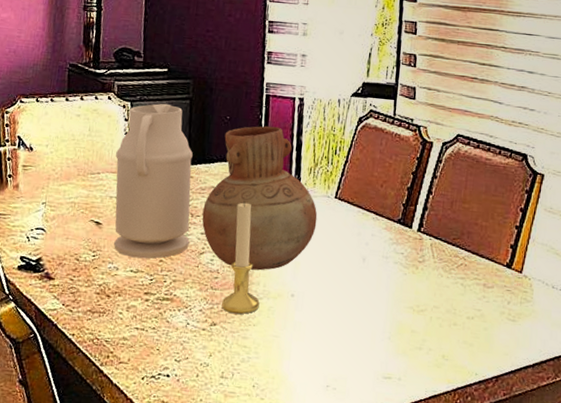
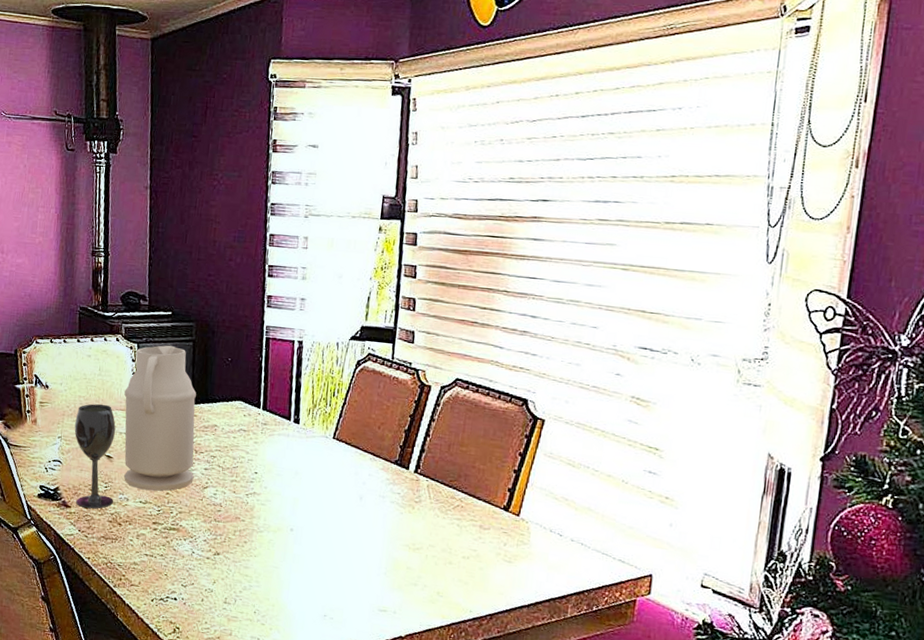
wine glass: none [60,166,106,280] -> present [74,403,116,509]
vase: present [202,125,318,271] -> none [205,367,316,505]
candle holder: present [222,201,260,314] -> none [225,439,260,546]

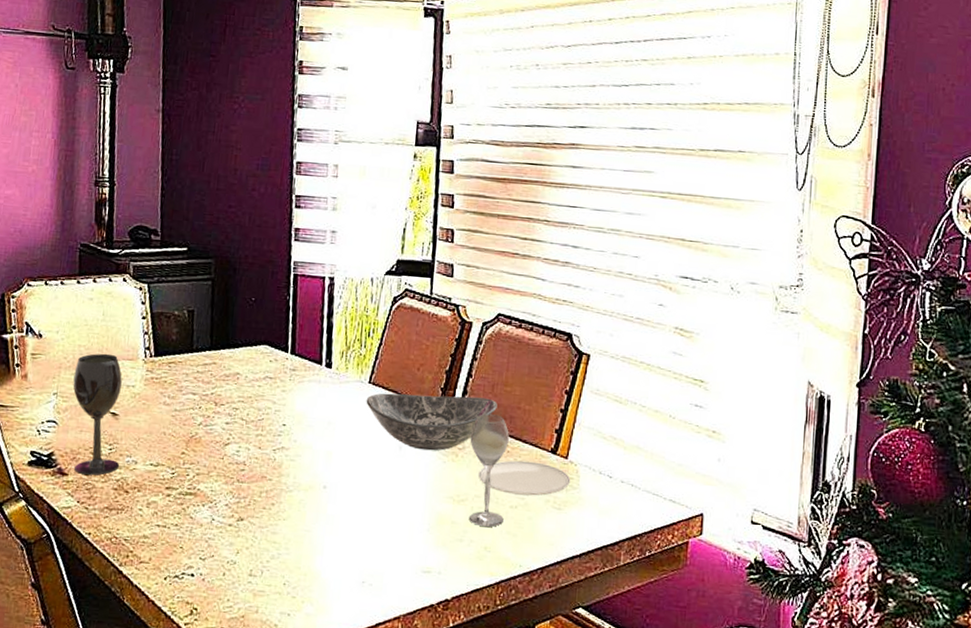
water jug: present [123,345,196,491] -> none [131,284,216,451]
bowl: none [330,448,453,503] -> present [366,393,497,451]
wineglass: none [423,471,464,575] -> present [468,414,509,527]
plate: none [433,515,522,549] -> present [478,460,571,496]

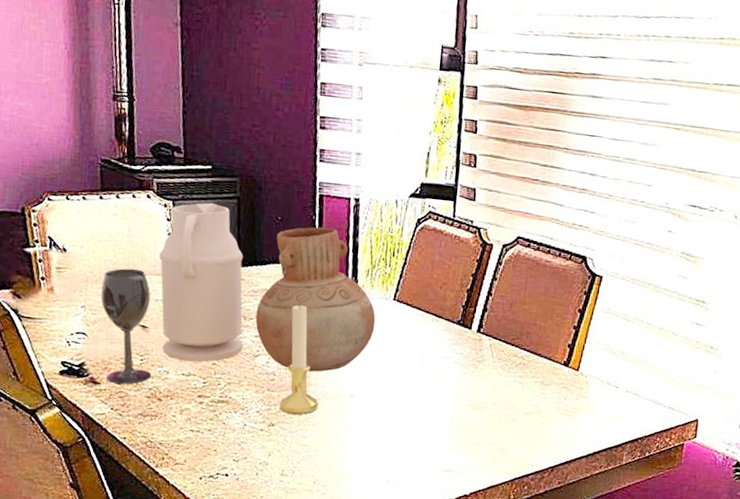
water jug: none [131,284,216,451] -> present [159,202,243,362]
vase: none [226,307,350,461] -> present [255,226,376,372]
candle holder: none [249,388,290,508] -> present [279,303,319,415]
bowl: present [366,393,497,451] -> none [391,309,515,363]
wineglass: present [468,414,509,527] -> none [486,329,526,431]
plate: present [478,460,571,496] -> none [496,372,581,404]

